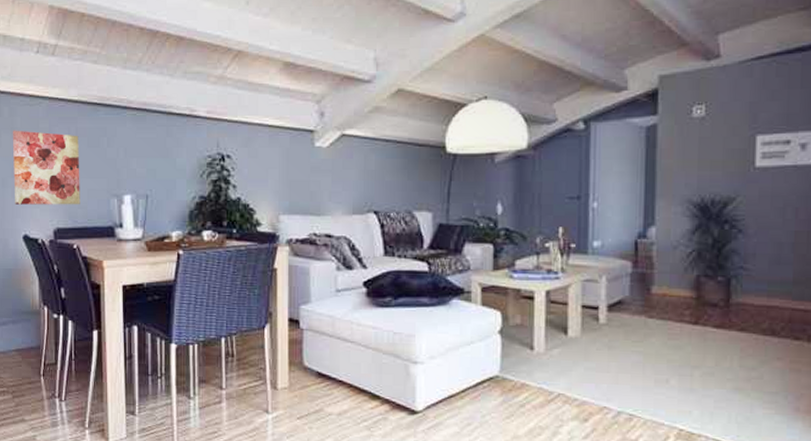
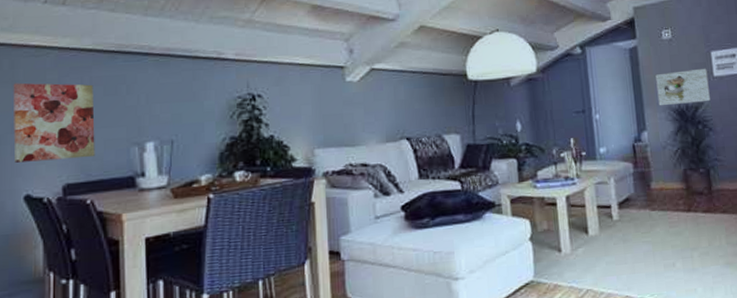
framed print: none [675,156,747,198] -> present [655,68,710,105]

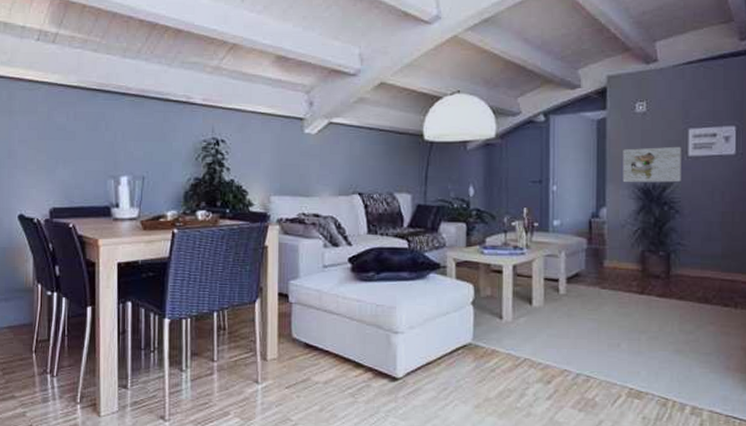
wall art: present [13,82,95,163] -> none [10,113,78,186]

